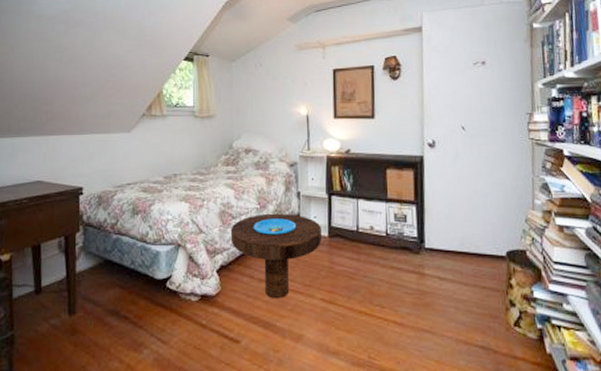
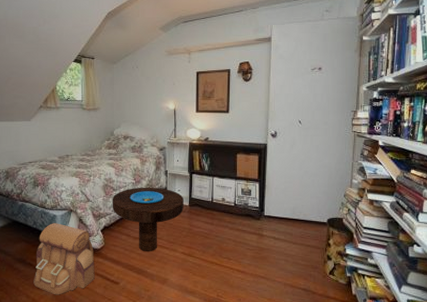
backpack: none [129,262,209,359] -> present [33,223,95,295]

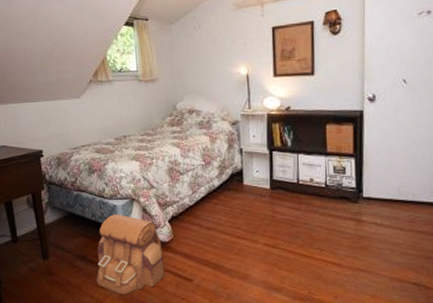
side table: present [112,187,184,252] -> none [179,168,264,245]

